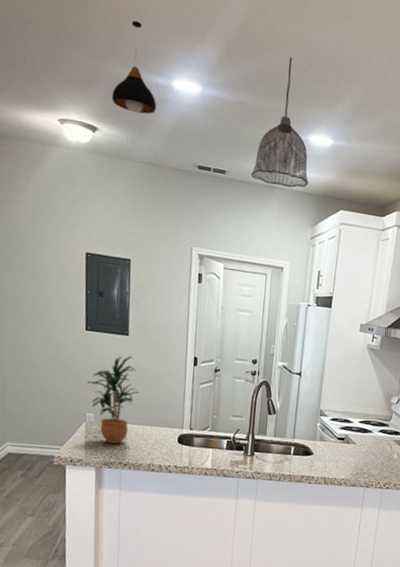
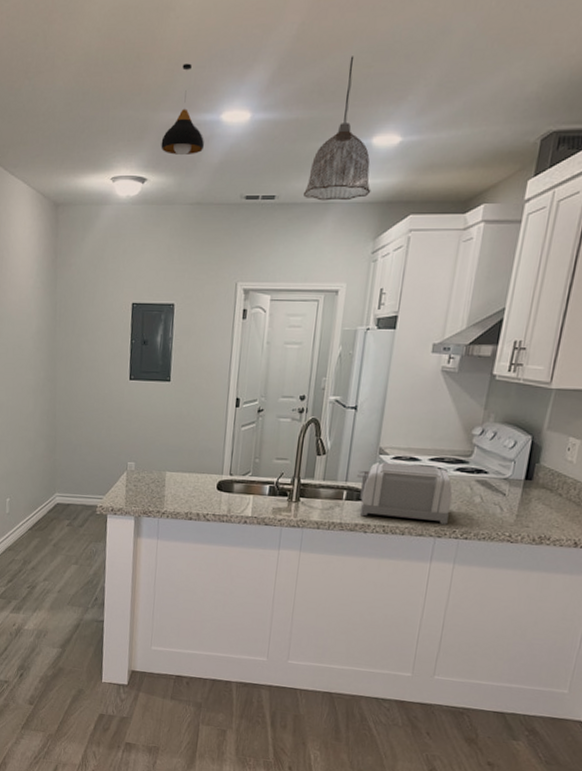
potted plant: present [86,356,140,444] -> none [128,402,180,492]
toaster: none [301,422,378,477] -> present [356,462,453,524]

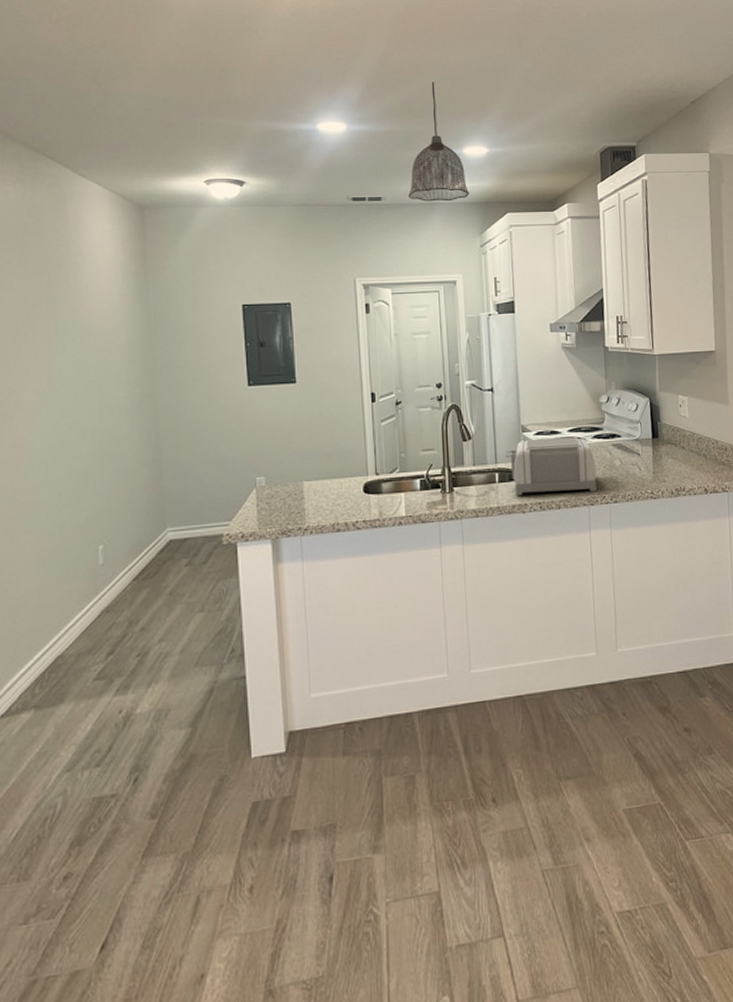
pendant light: present [161,63,205,156] -> none [257,79,304,161]

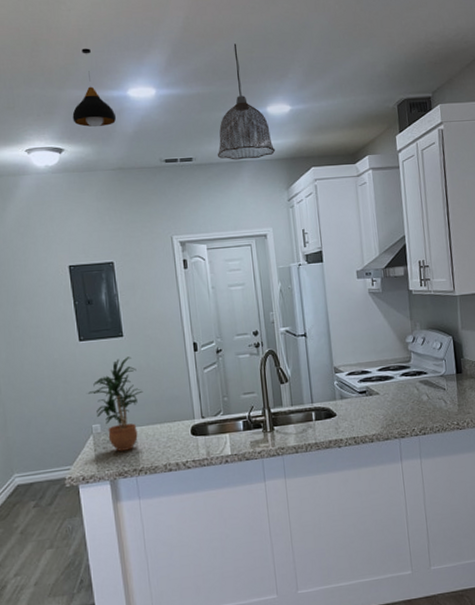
potted plant: none [253,405,314,508] -> present [87,356,144,451]
pendant light: none [257,79,304,161] -> present [72,48,117,128]
toaster: present [504,436,597,495] -> none [319,375,406,432]

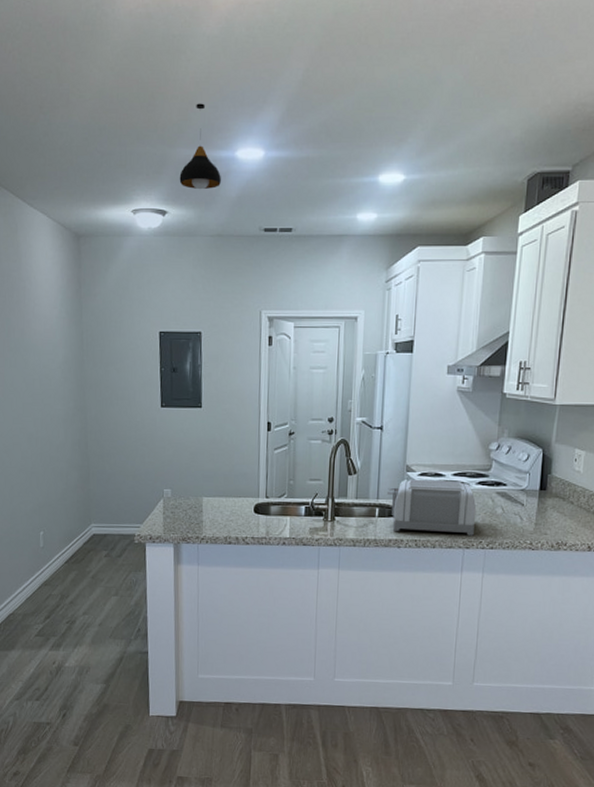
potted plant: present [87,356,144,451] -> none [163,428,214,518]
pendant lamp: present [218,43,276,160] -> none [319,101,381,234]
toaster: none [319,375,406,432] -> present [386,479,477,536]

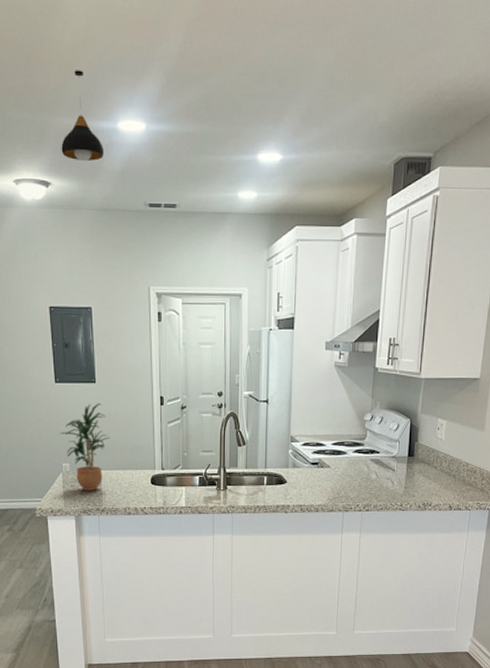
potted plant: none [163,428,214,518] -> present [60,403,111,491]
toaster: present [386,479,477,536] -> none [273,448,354,500]

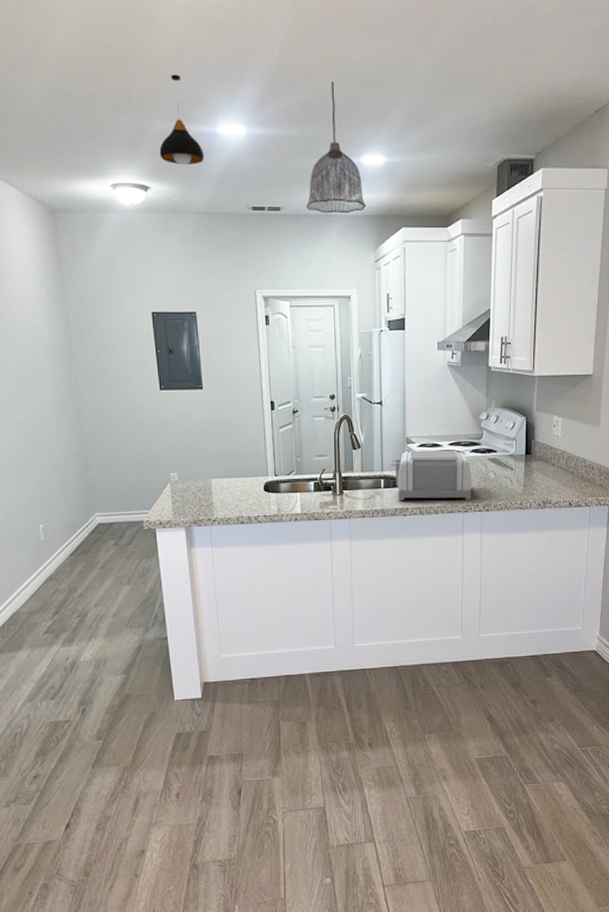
potted plant: present [60,403,111,491] -> none [166,409,220,500]
pendant lamp: none [202,76,261,212] -> present [307,81,366,214]
toaster: none [273,448,354,500] -> present [390,450,472,500]

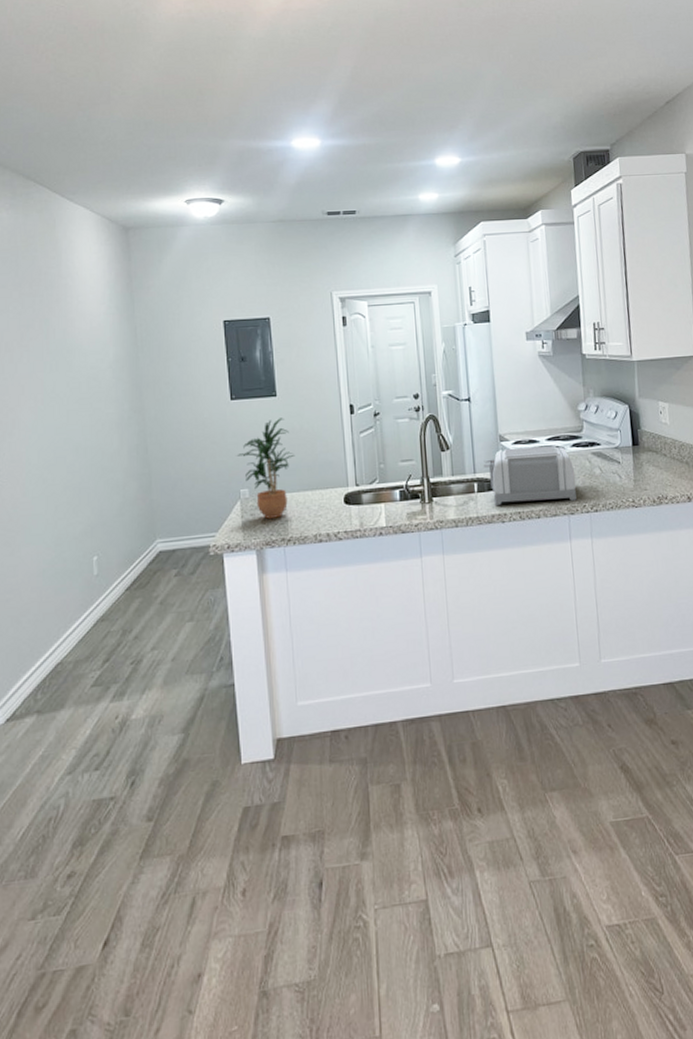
pendant light: present [159,74,205,166] -> none [234,98,279,178]
potted plant: none [166,409,220,500] -> present [236,418,296,519]
pendant lamp: present [307,81,366,214] -> none [382,93,443,214]

